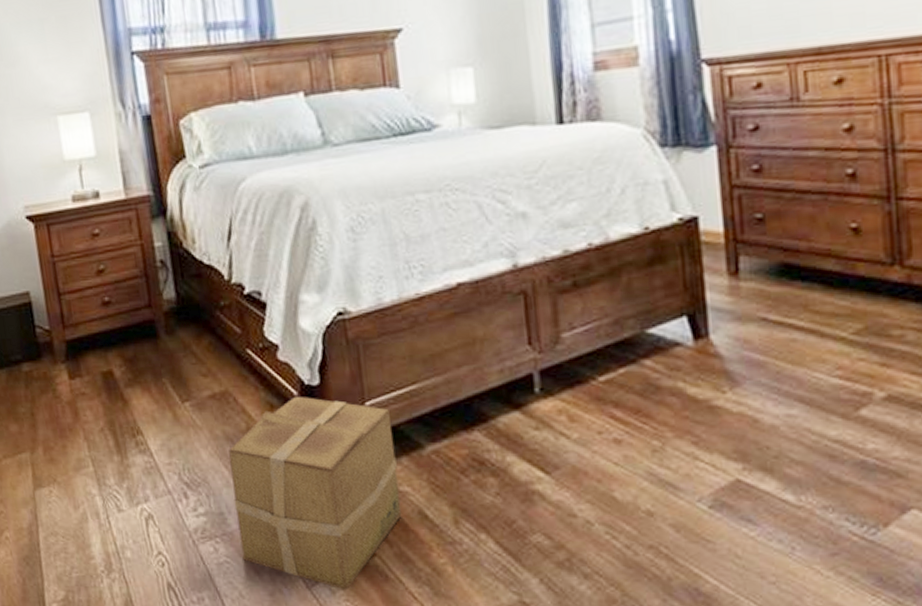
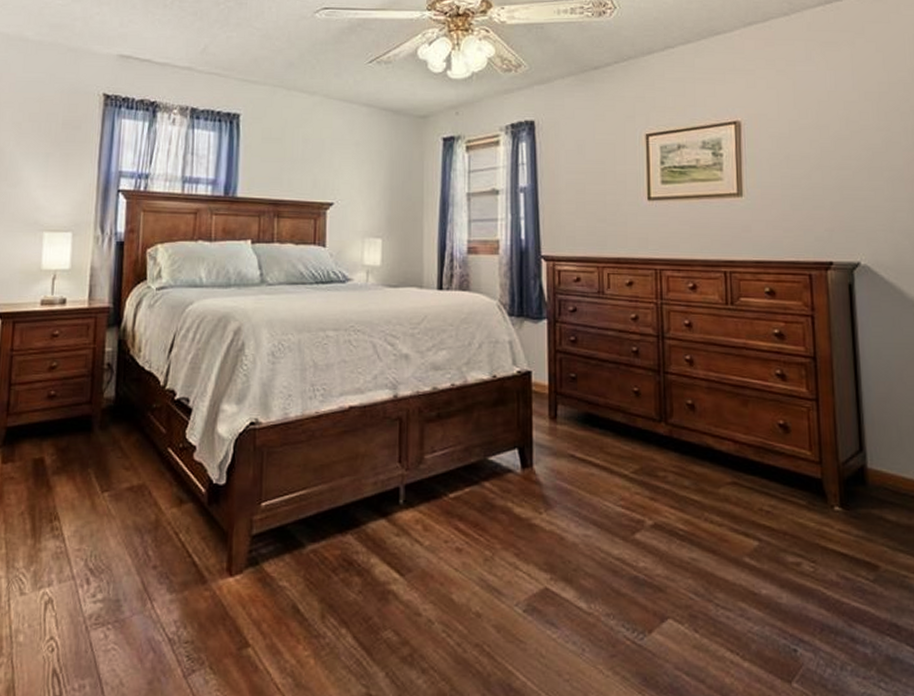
cardboard box: present [229,397,402,589] -> none [129,494,281,679]

